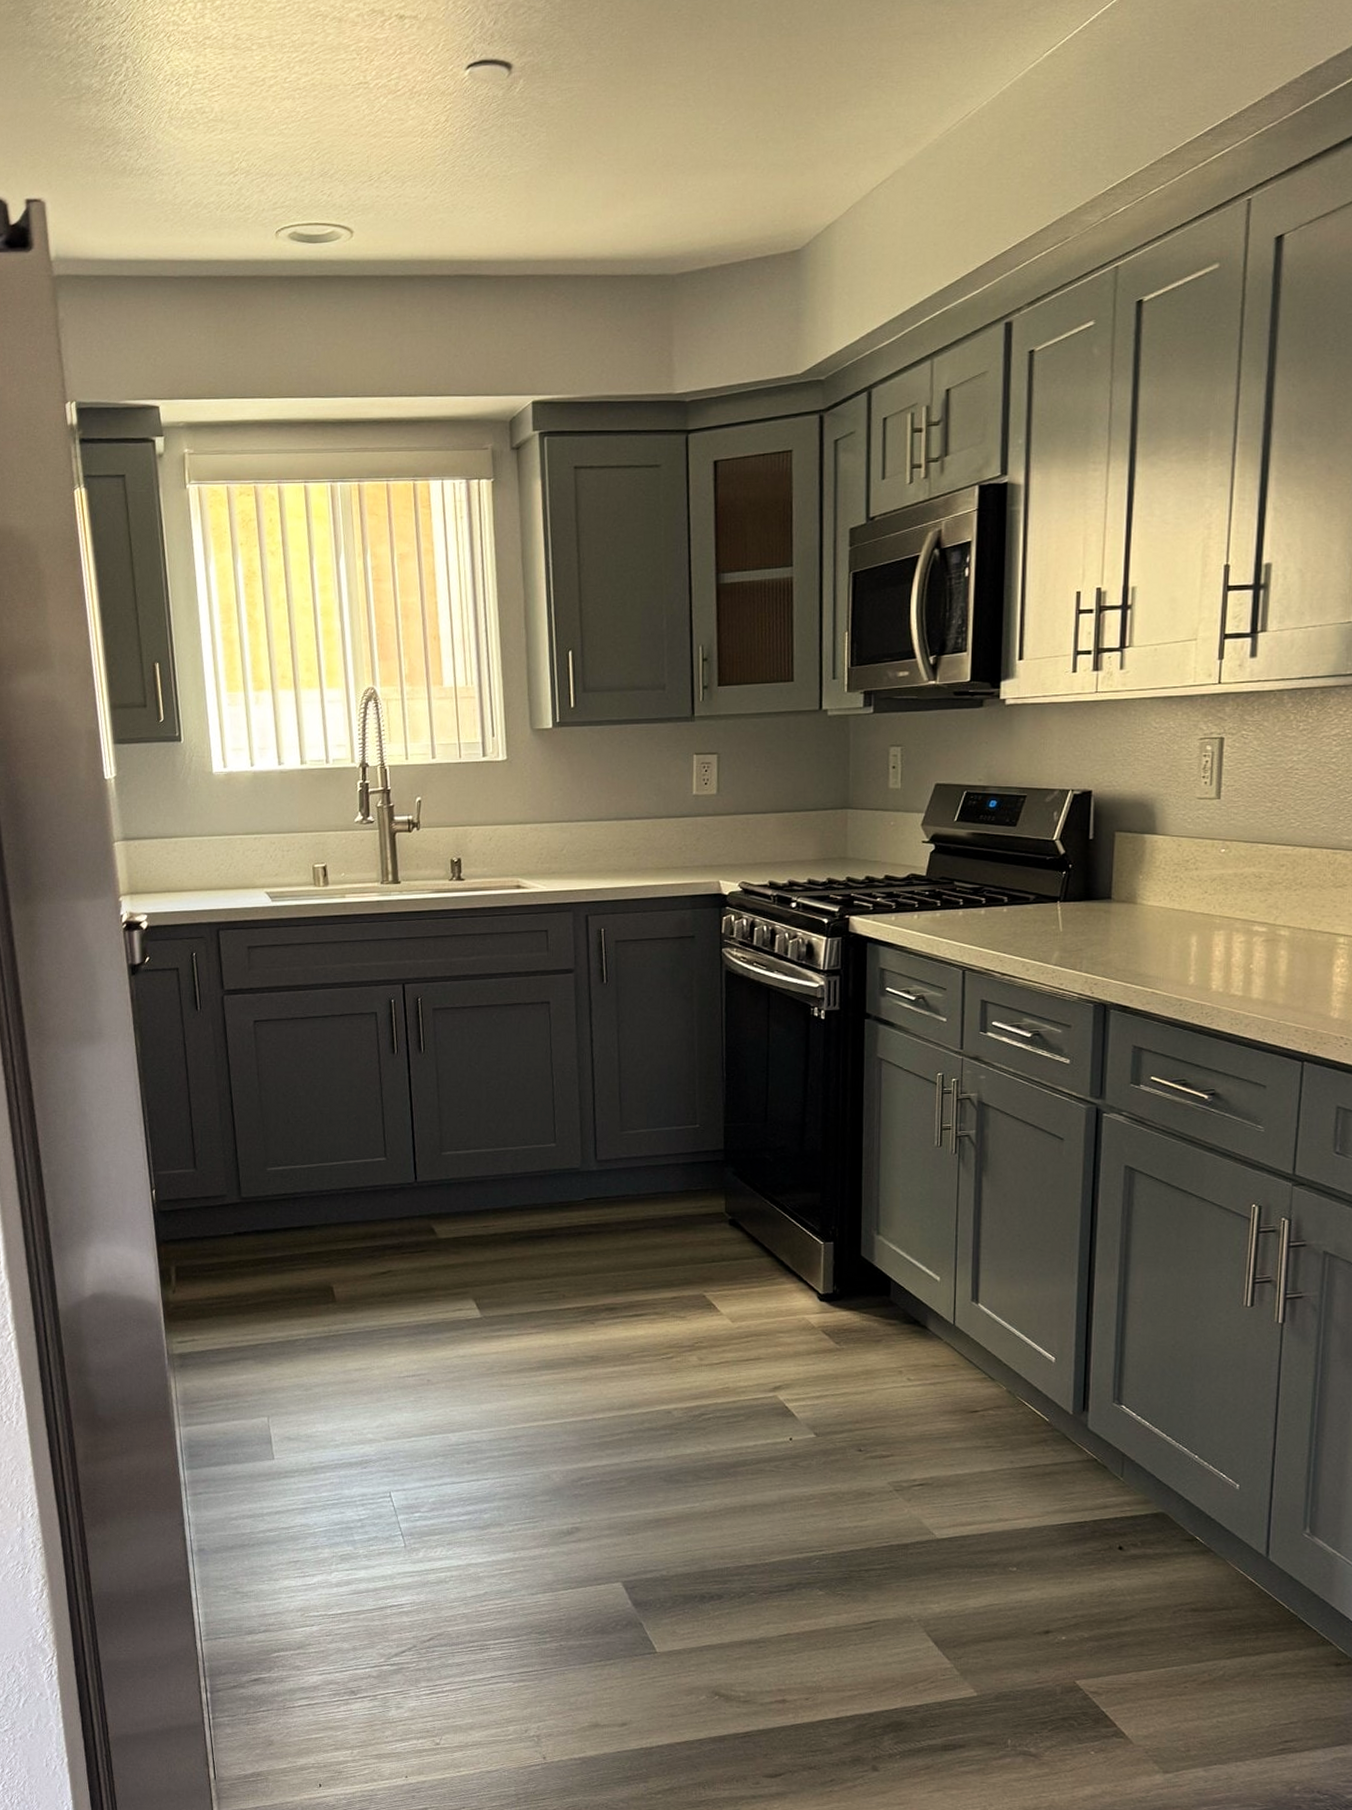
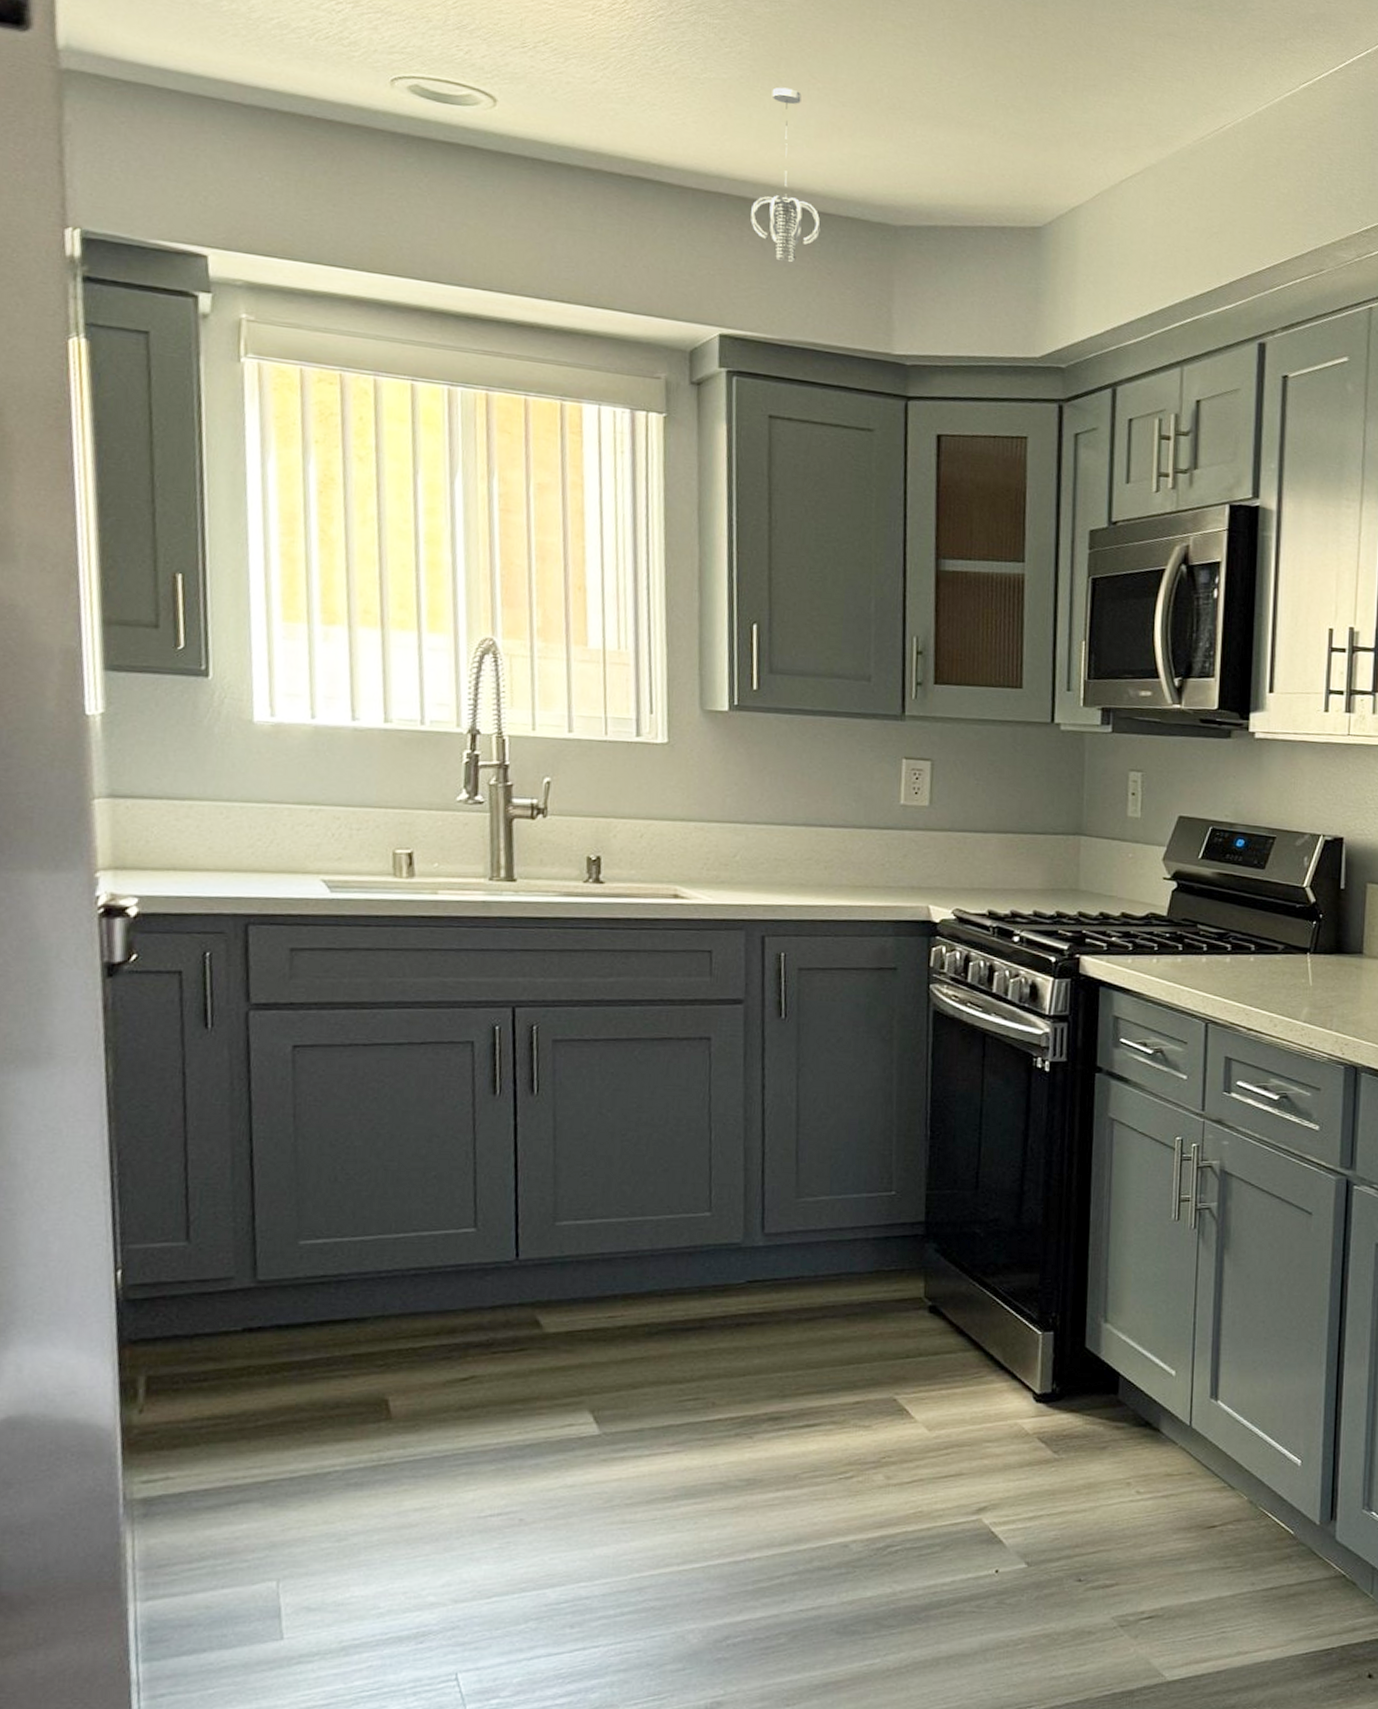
pendant light: none [553,167,610,326] -> present [751,87,821,262]

